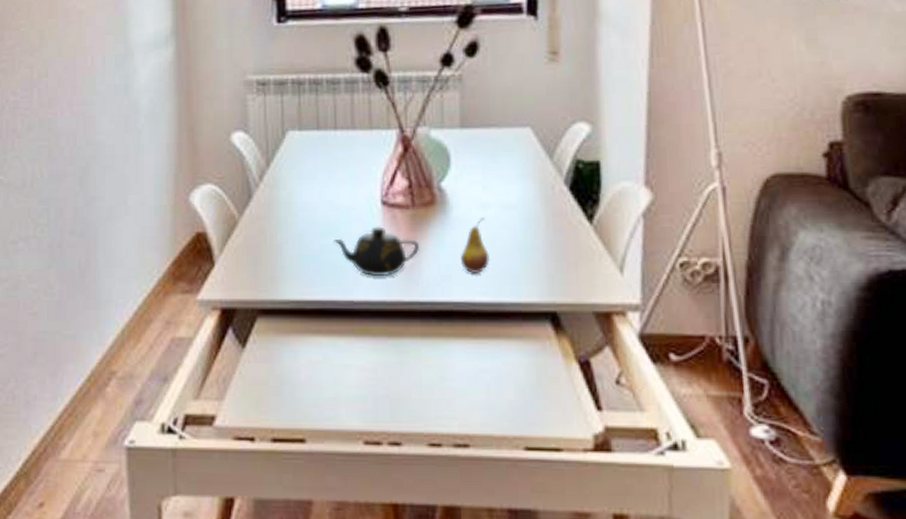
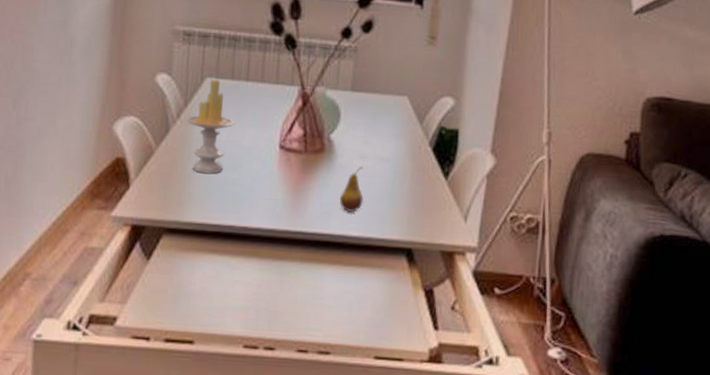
candle: none [270,131,326,242] -> present [186,79,235,174]
teapot: present [333,226,419,277] -> none [235,166,307,209]

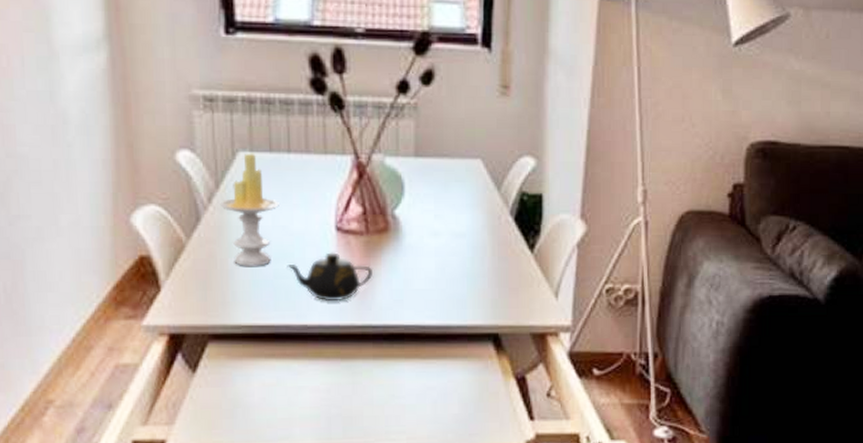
teapot: none [235,166,307,209] -> present [287,252,372,302]
fruit: present [340,166,363,212] -> none [413,245,439,298]

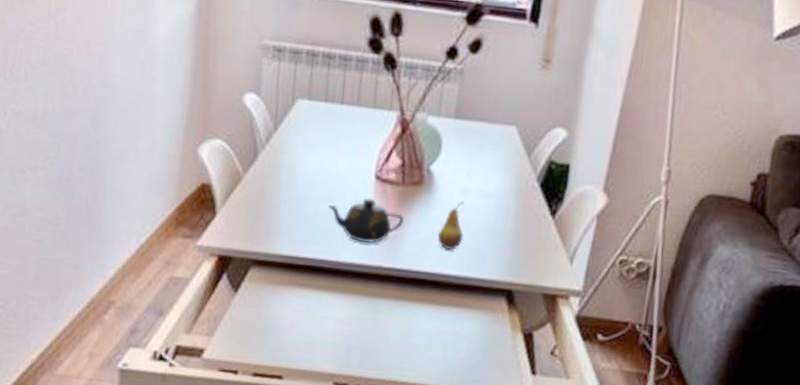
candle: present [219,153,279,266] -> none [276,101,328,204]
fruit: none [413,245,439,298] -> present [438,201,464,250]

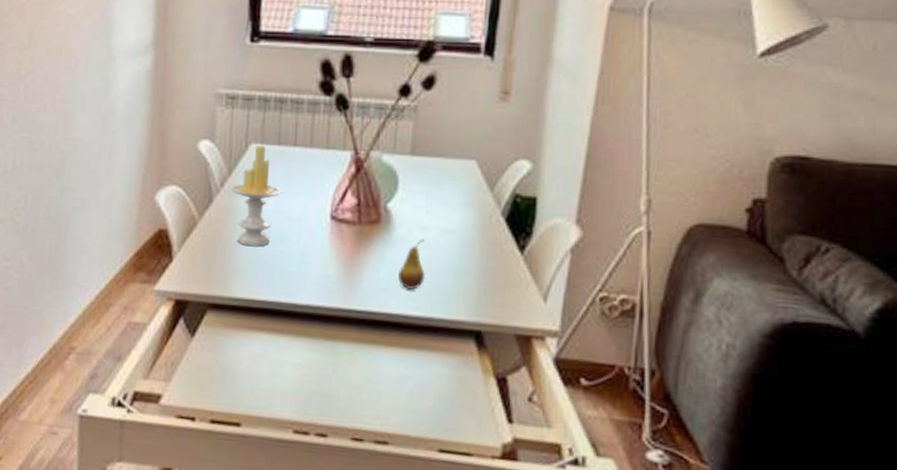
candle: none [276,101,328,204] -> present [230,145,282,246]
teapot: present [327,198,404,244] -> none [283,238,361,285]

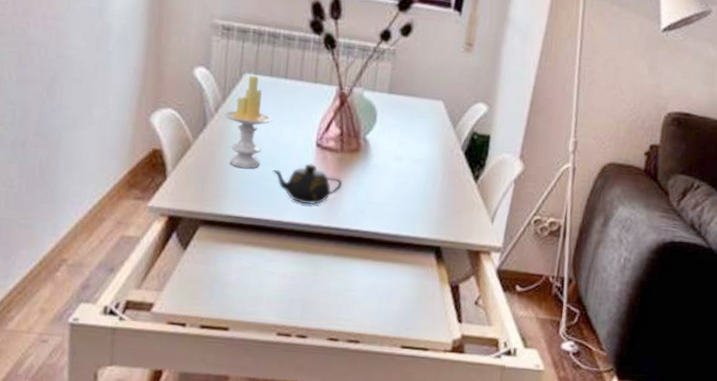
teapot: none [283,238,361,285] -> present [272,163,342,205]
fruit: present [398,239,425,289] -> none [373,167,397,211]

